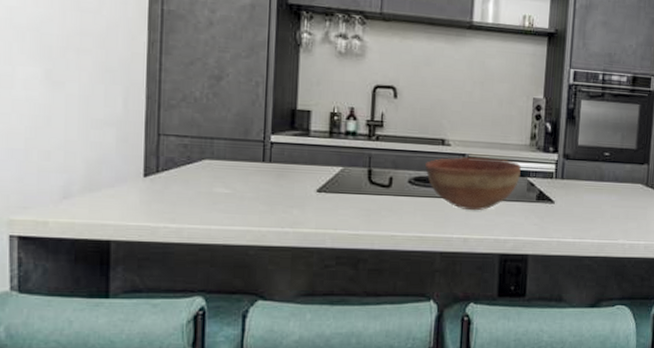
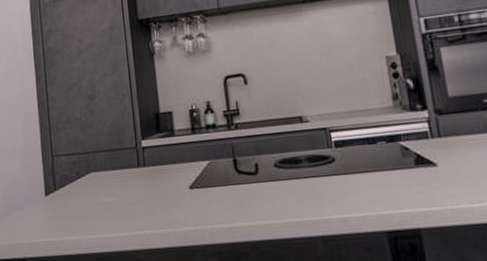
bowl: present [425,156,521,211] -> none [287,126,391,187]

